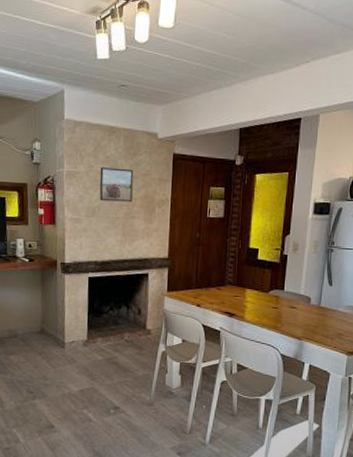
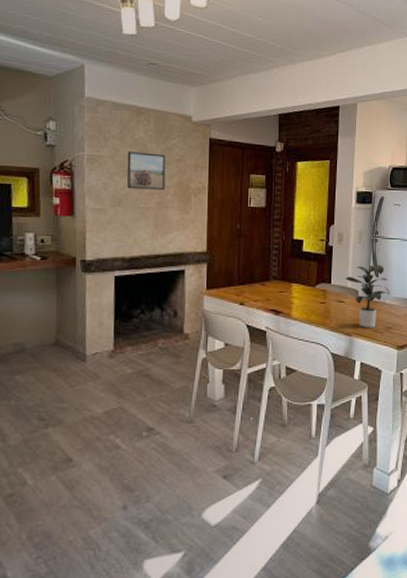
potted plant: none [298,273,344,333] -> present [345,264,390,327]

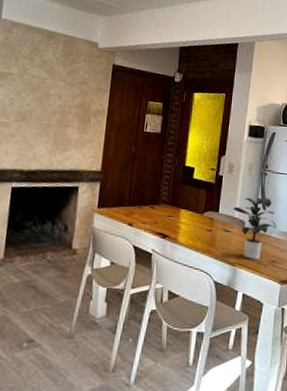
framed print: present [126,151,166,191] -> none [32,71,71,110]

